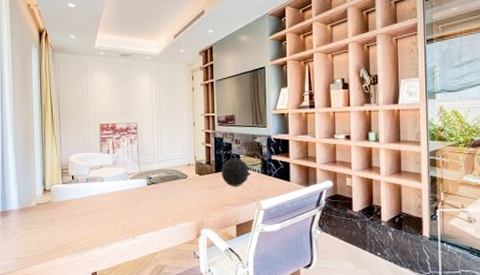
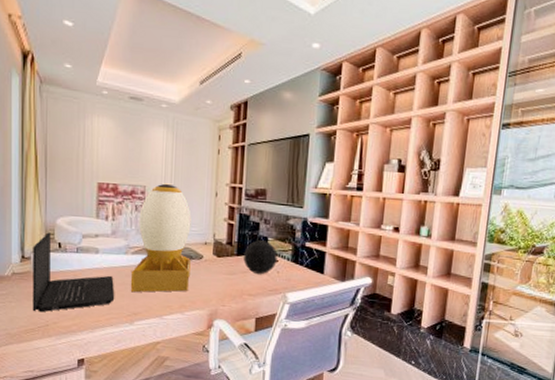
laptop: none [52,168,119,235] -> present [32,232,115,313]
desk lamp: none [130,119,178,212] -> present [130,183,191,293]

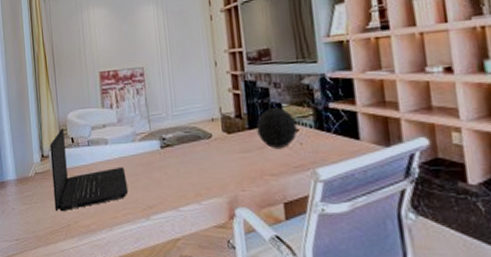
desk lamp: present [130,183,191,293] -> none [140,60,201,183]

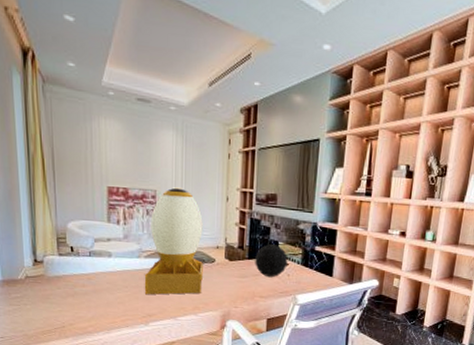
laptop: present [50,128,129,212] -> none [45,236,129,315]
desk lamp: none [140,60,201,183] -> present [144,187,203,295]

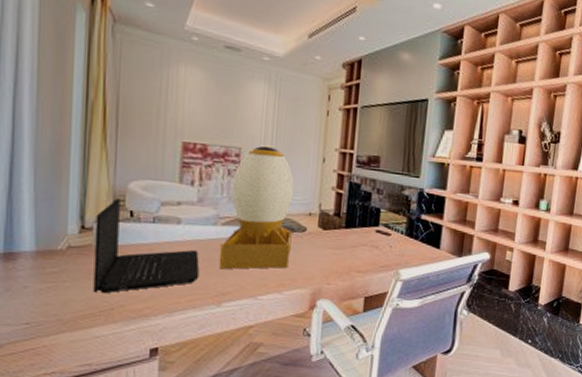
laptop: none [45,236,129,315] -> present [93,198,200,294]
decorative orb: present [255,244,288,278] -> none [352,212,391,250]

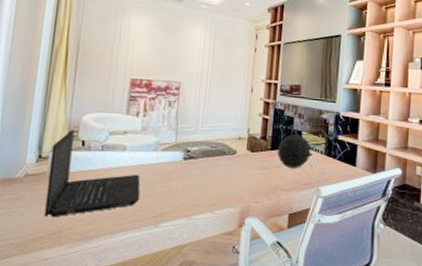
desk lamp: present [218,145,294,270] -> none [157,79,226,192]
decorative orb: none [352,212,391,250] -> present [277,134,311,169]

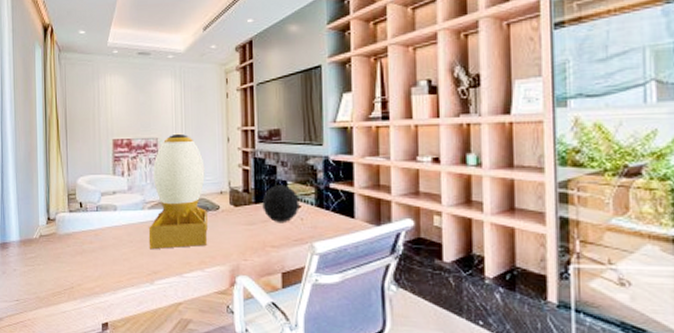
laptop: present [44,130,140,218] -> none [57,193,135,274]
desk lamp: none [157,79,226,192] -> present [148,133,208,250]

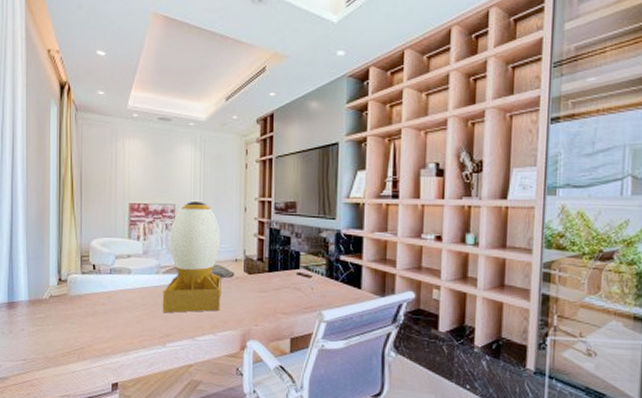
decorative orb: present [262,185,300,223] -> none [275,255,311,292]

